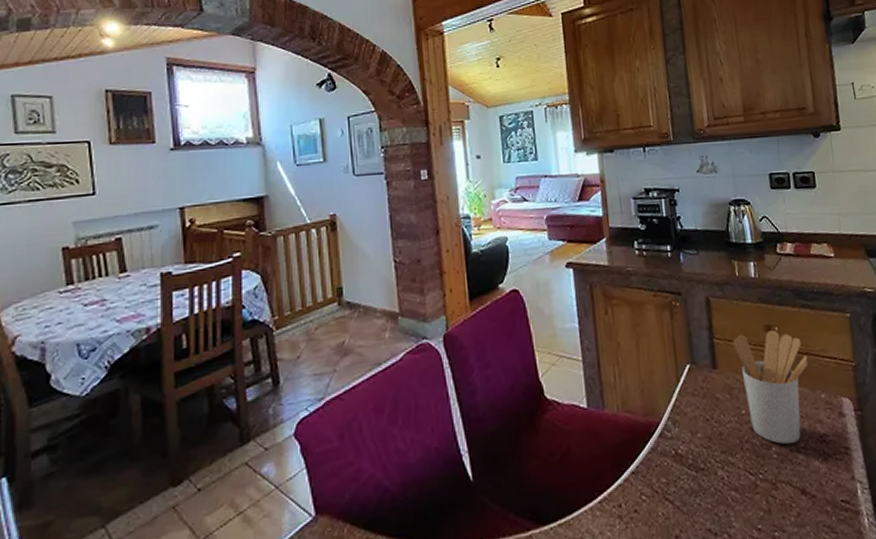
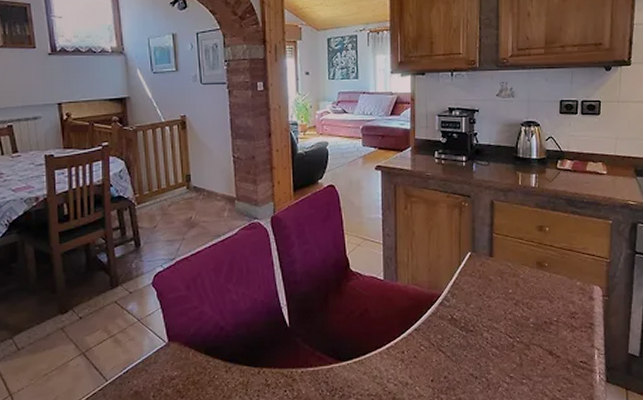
utensil holder: present [733,330,809,444] -> none [509,230,570,317]

